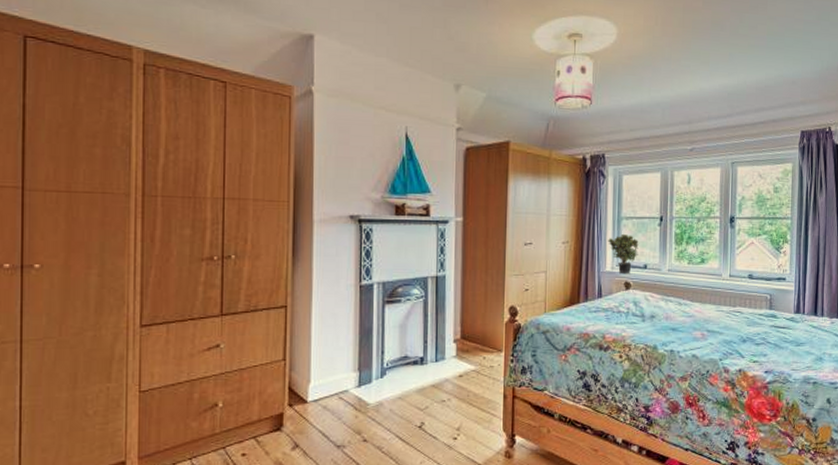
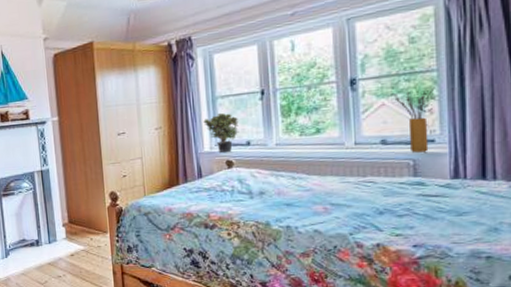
vase: none [760,232,789,288] -> present [394,87,435,153]

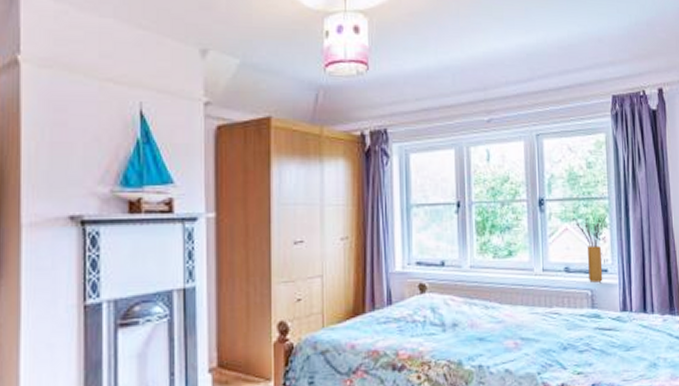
potted plant: present [203,112,239,152] -> none [396,224,434,273]

